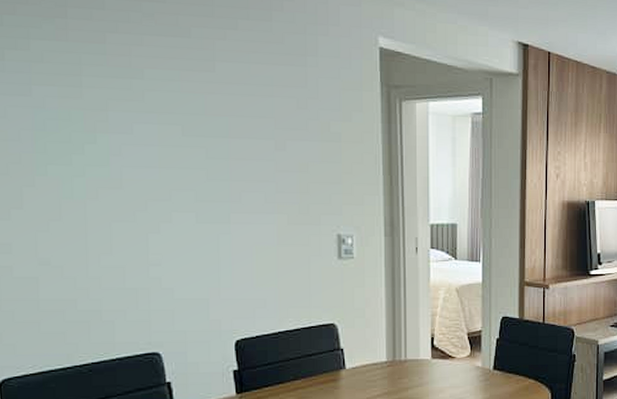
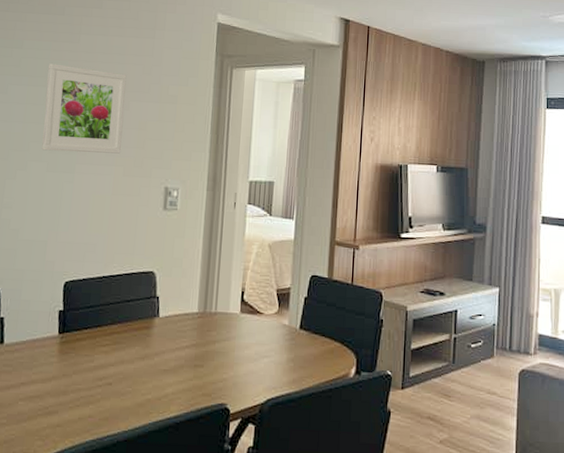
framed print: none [179,97,281,200] -> present [41,63,127,154]

